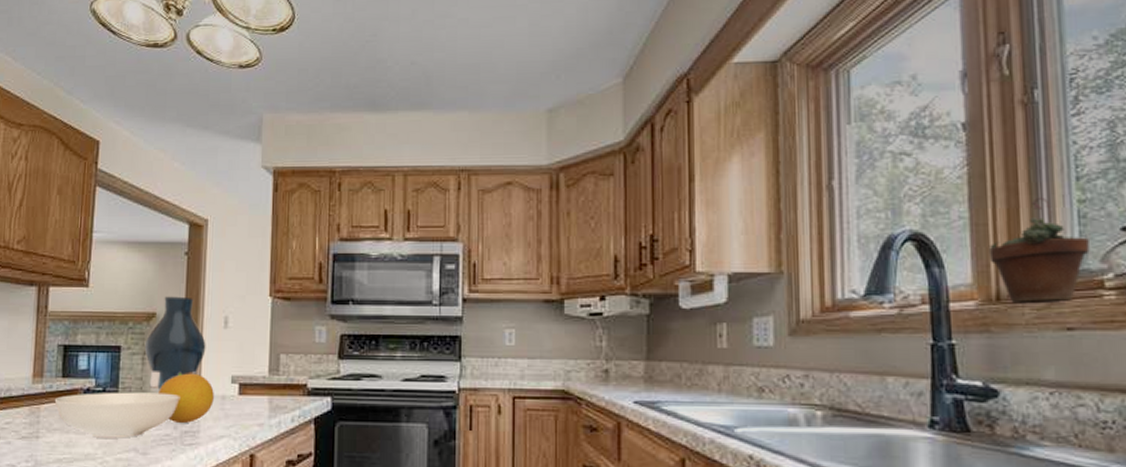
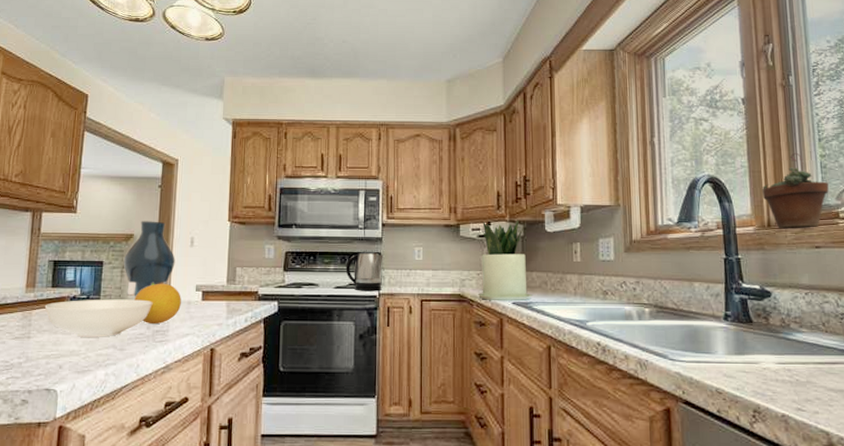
kettle: none [416,334,464,386] -> present [345,251,383,292]
planter: none [587,293,661,400] -> present [477,220,532,302]

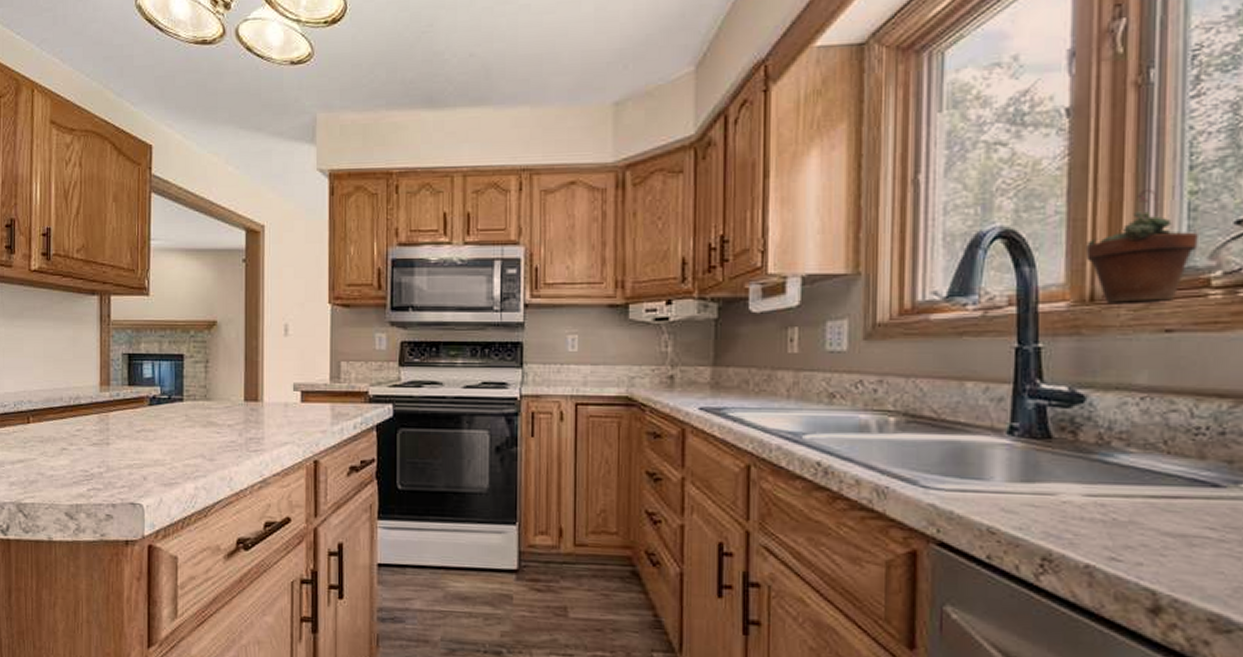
bowl: present [44,299,153,337] -> none [122,399,244,445]
vase: present [123,221,175,299] -> none [206,304,267,400]
fruit: present [134,283,181,325] -> none [222,380,277,431]
kettle: present [345,251,383,292] -> none [477,340,526,392]
planter: present [477,220,532,302] -> none [651,296,727,407]

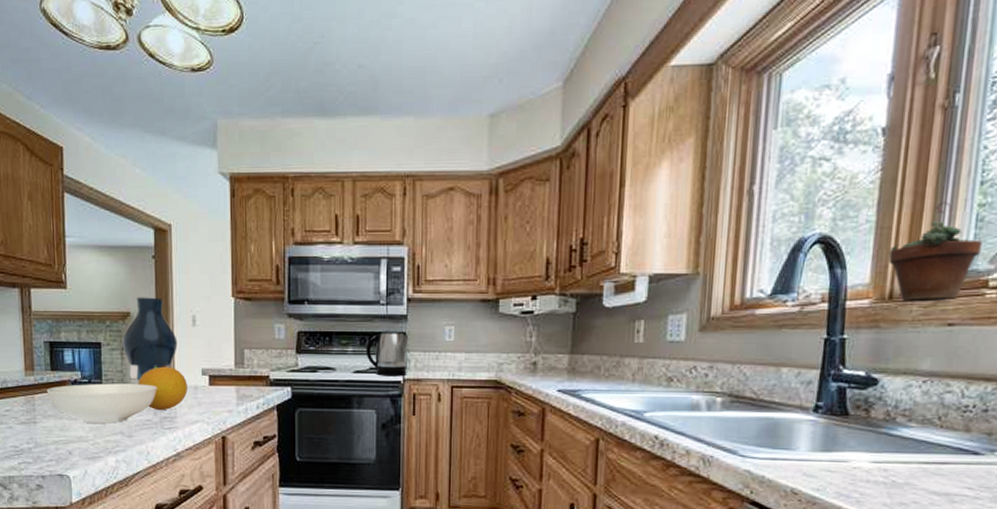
bowl: none [122,399,244,445] -> present [46,383,158,423]
vase: none [206,304,267,400] -> present [122,297,178,384]
fruit: none [222,380,277,431] -> present [138,366,187,411]
kettle: none [477,340,526,392] -> present [366,330,409,377]

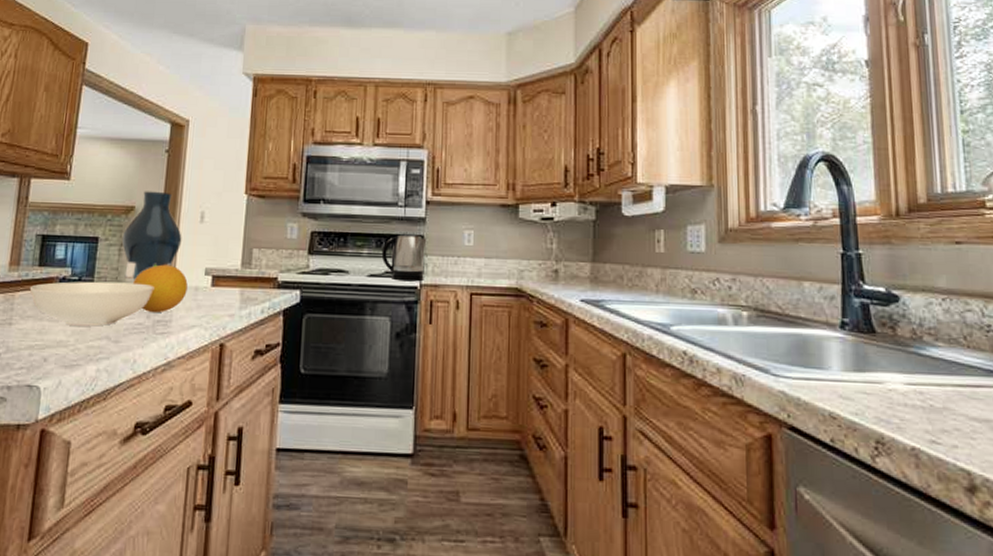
succulent plant: present [888,201,982,302] -> none [888,126,973,221]

